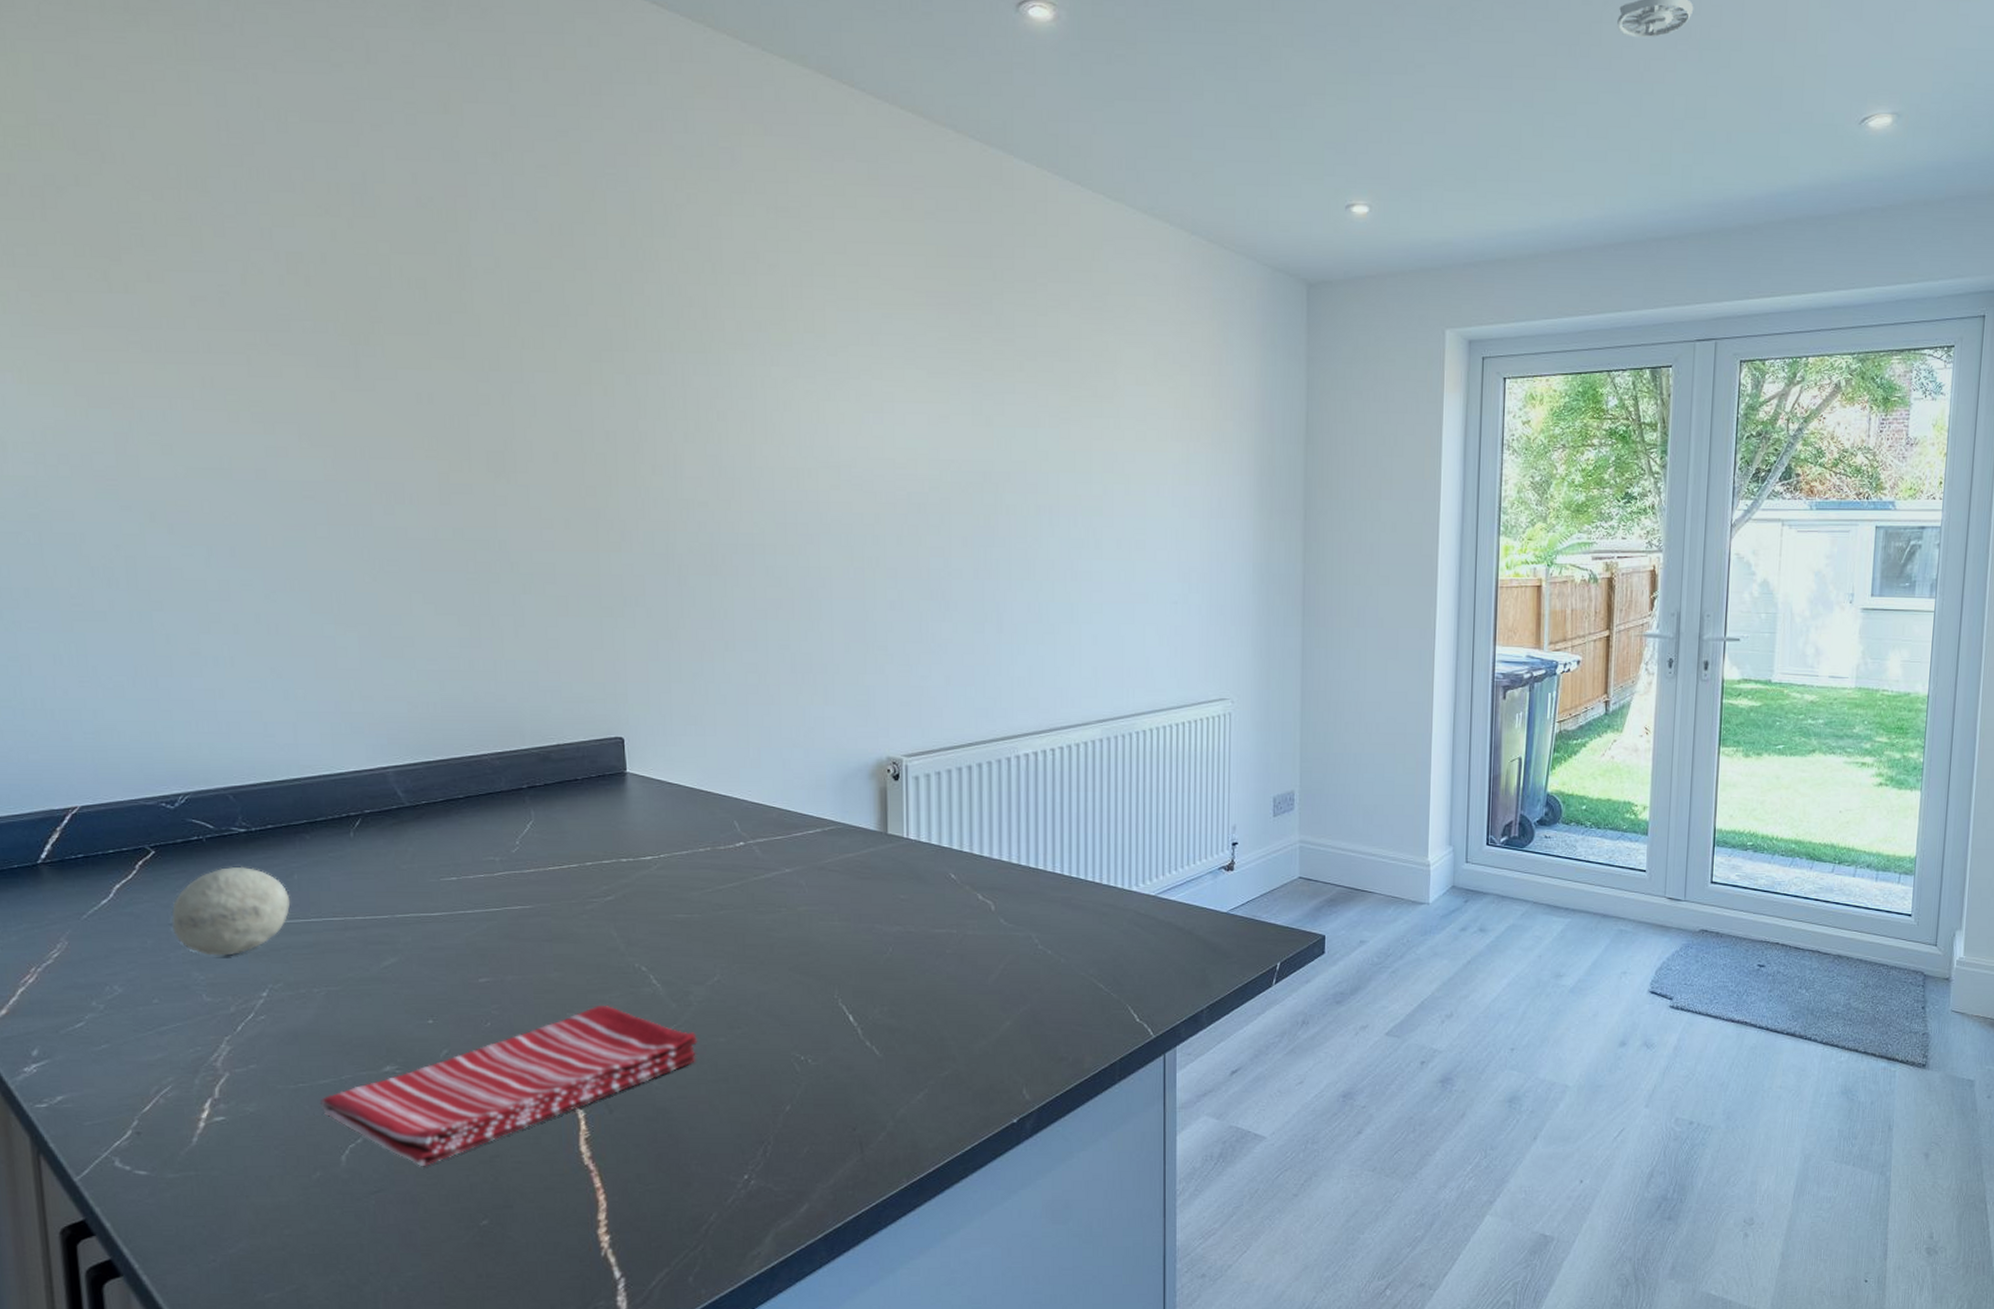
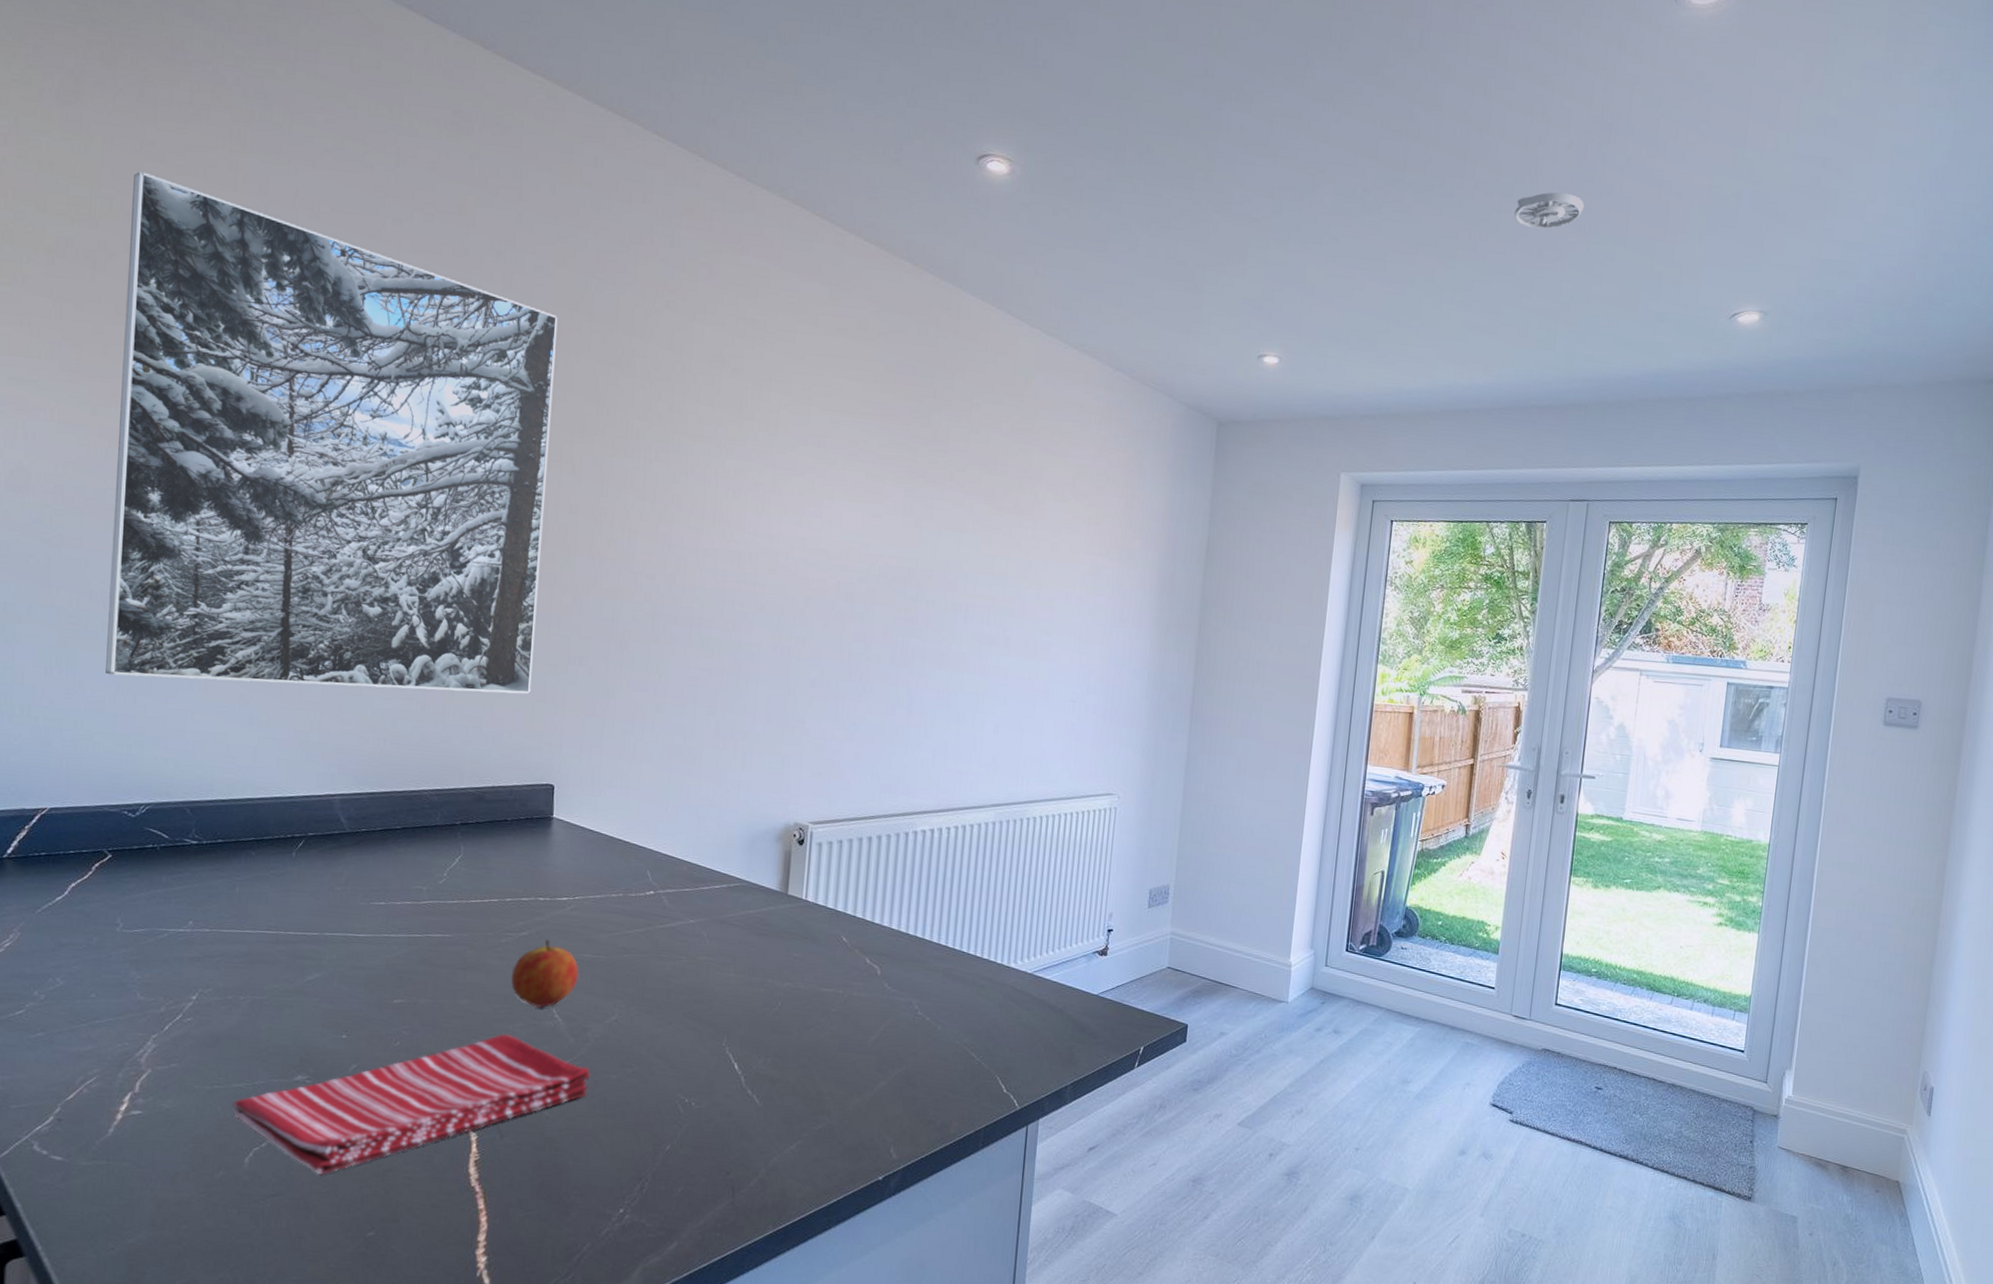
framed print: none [73,91,587,658] -> present [106,171,558,694]
decorative ball: present [172,866,291,956] -> none [118,875,230,958]
fruit: none [601,901,673,974] -> present [510,939,579,1008]

